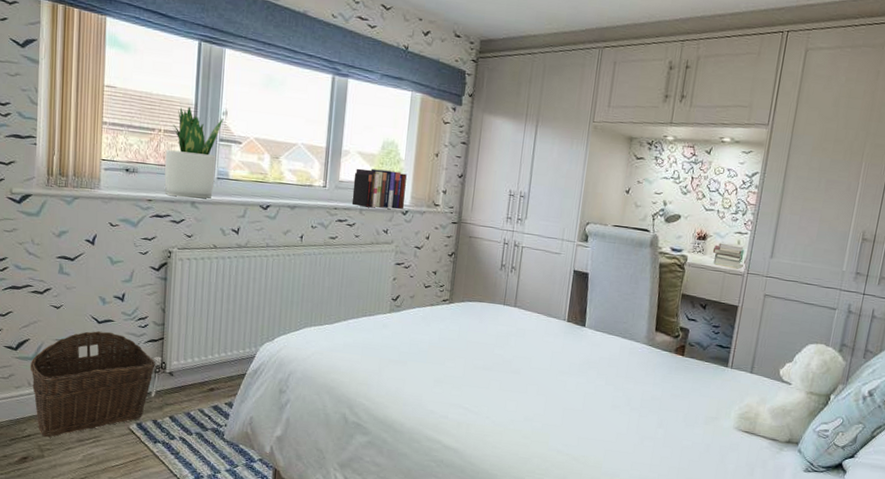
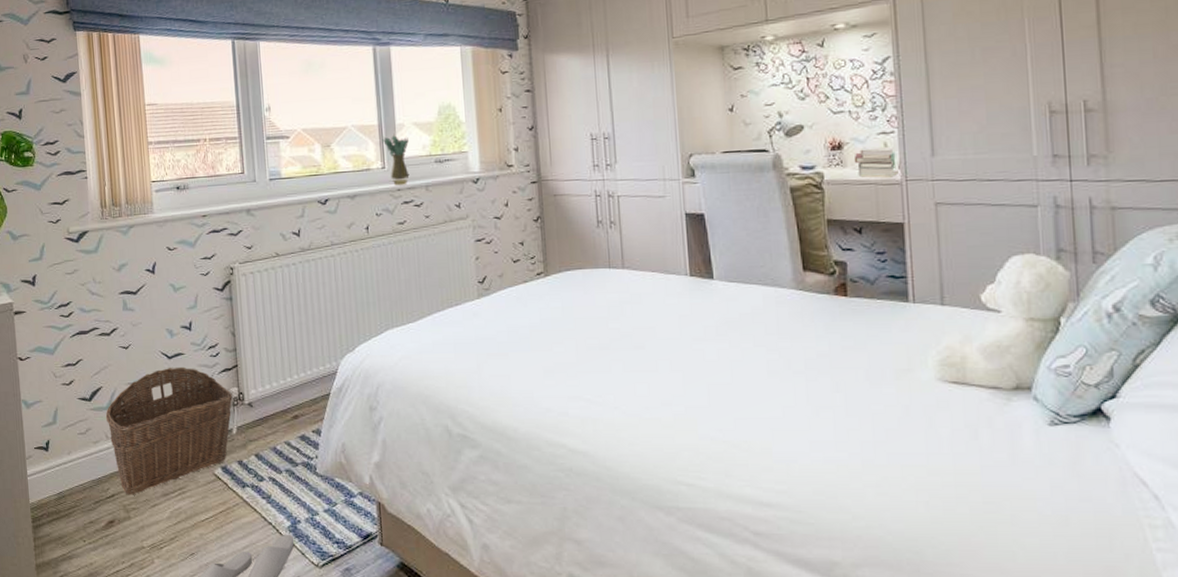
planter: present [164,106,224,199] -> none [214,109,268,208]
vase: none [327,157,351,206] -> present [382,133,410,186]
books: present [351,168,407,210] -> none [413,136,473,183]

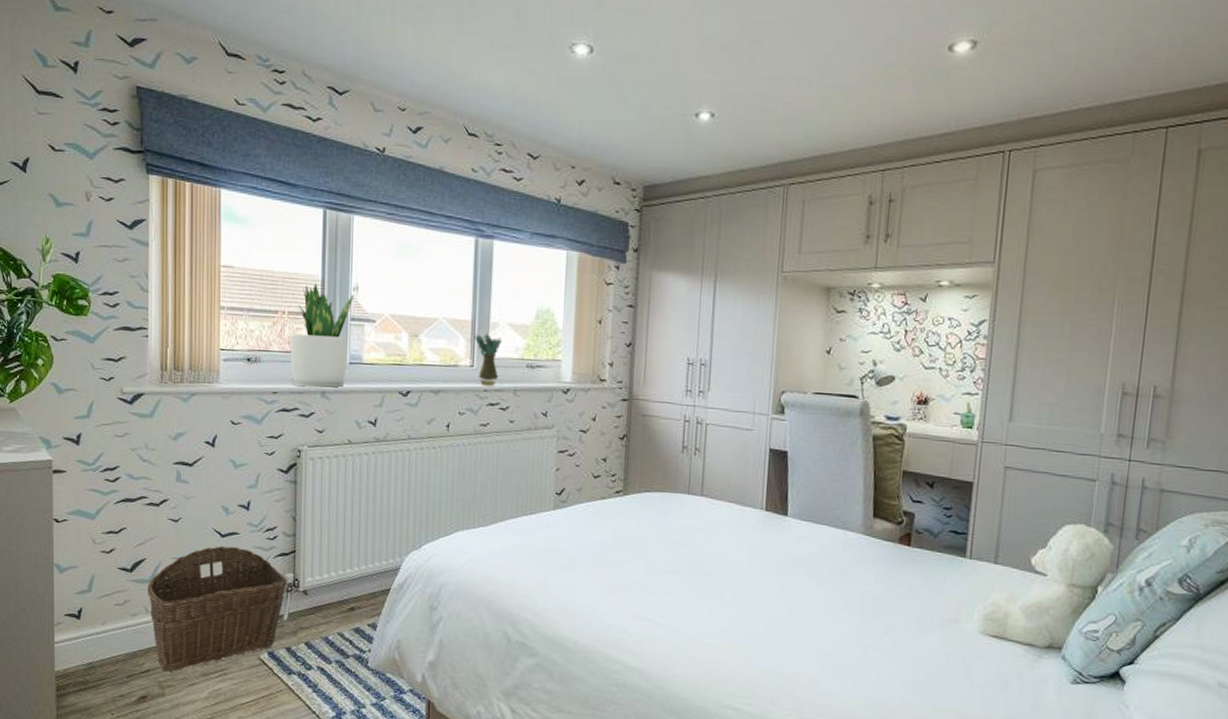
planter: none [214,109,268,208] -> present [291,283,354,388]
books: present [853,146,899,178] -> none [936,405,976,438]

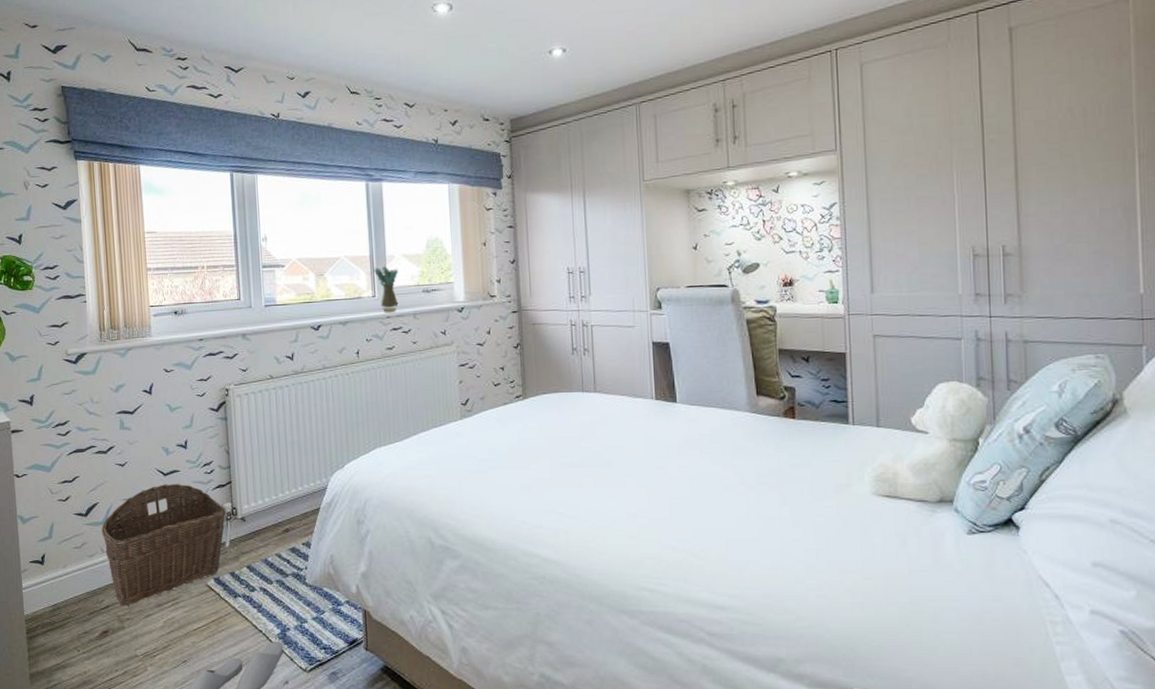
planter: present [291,283,354,388] -> none [211,238,264,332]

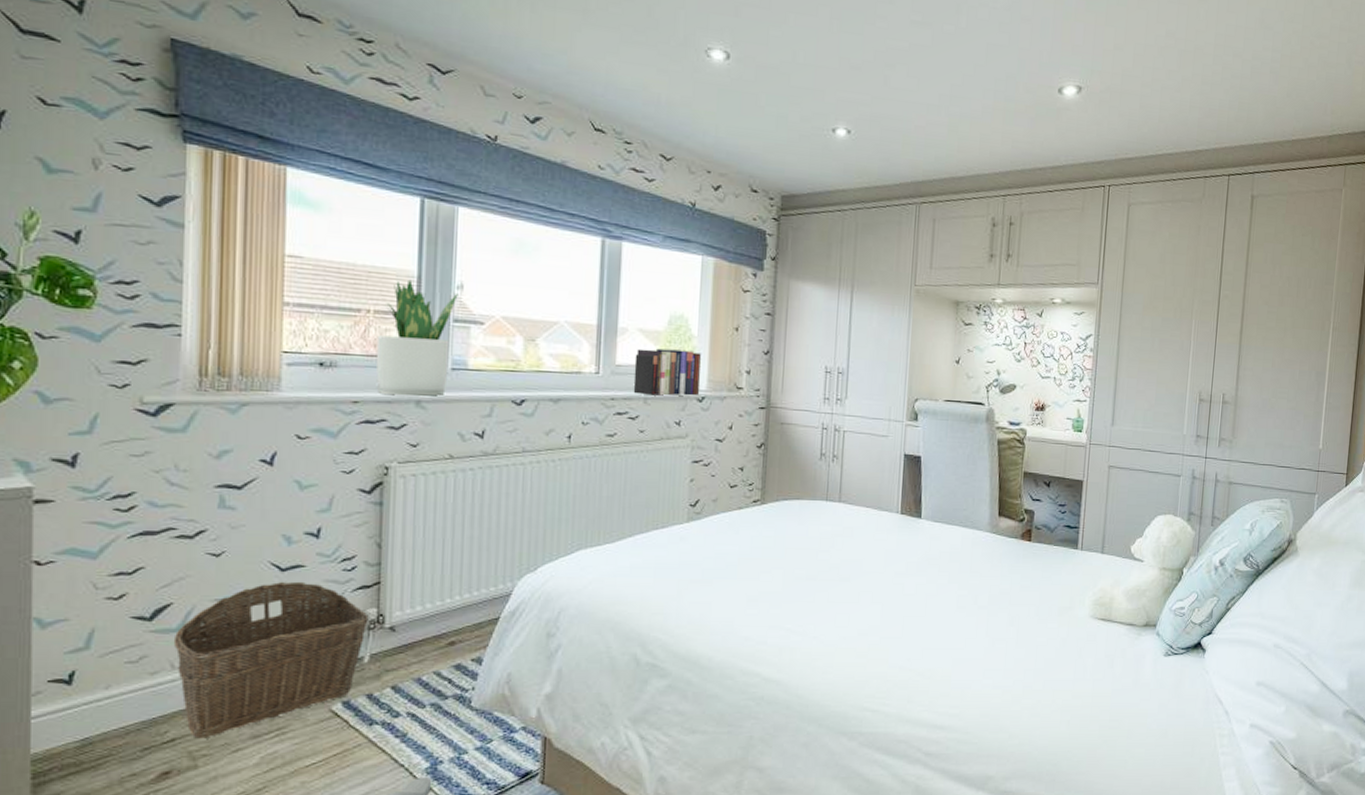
planter: none [211,238,264,332] -> present [376,279,458,397]
vase: present [373,264,399,313] -> none [599,336,631,395]
books: none [402,268,458,311] -> present [633,348,701,396]

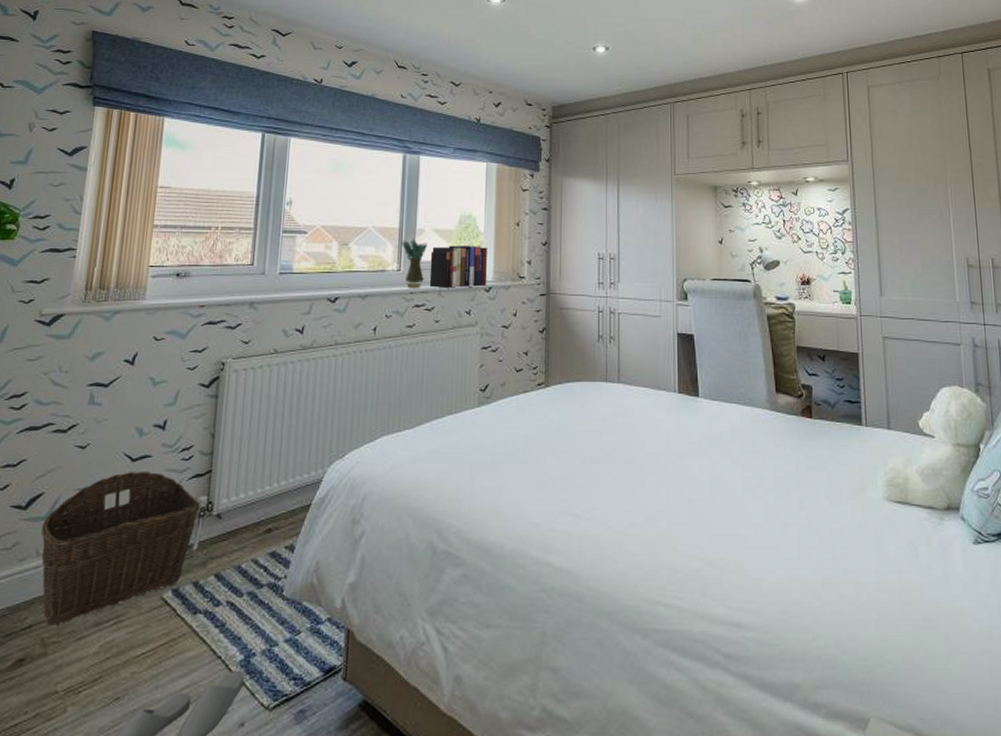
planter: present [376,279,458,397] -> none [220,200,288,299]
vase: none [599,336,631,395] -> present [401,237,427,289]

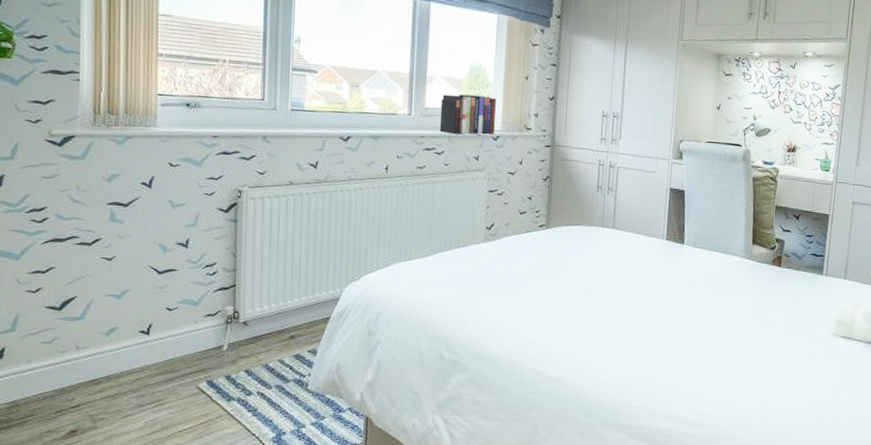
wicker basket: present [41,471,200,626] -> none [78,282,227,406]
vase: present [401,237,427,289] -> none [411,83,437,133]

